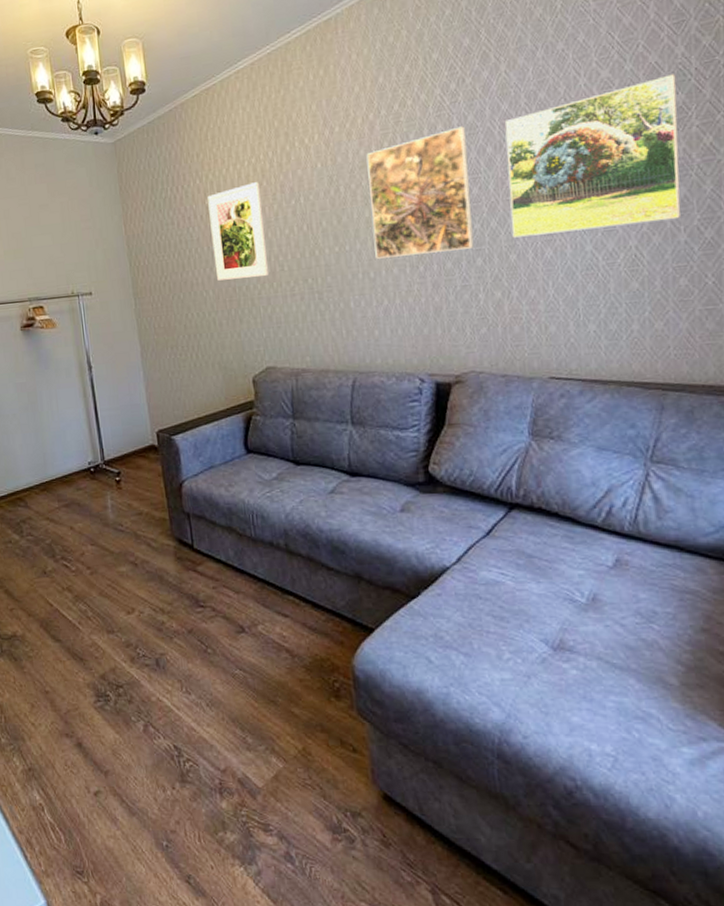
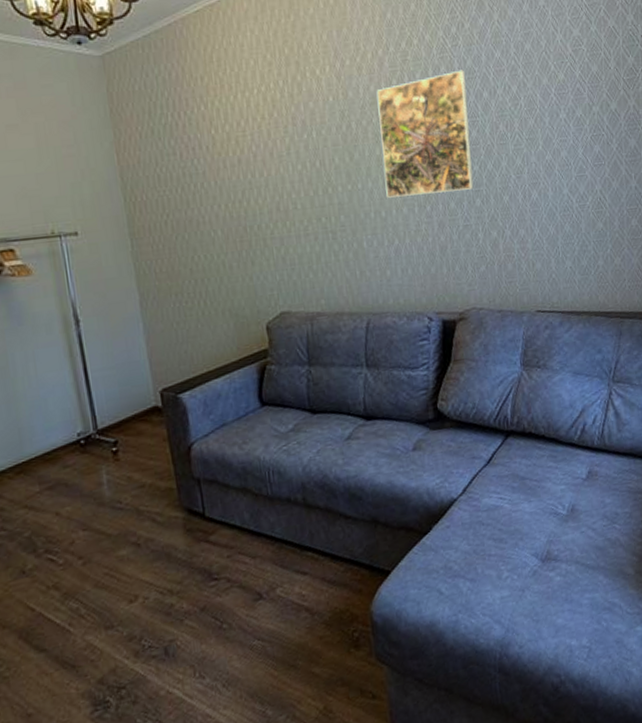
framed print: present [207,182,270,281] -> none [214,112,282,219]
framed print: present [504,74,682,238] -> none [498,39,633,180]

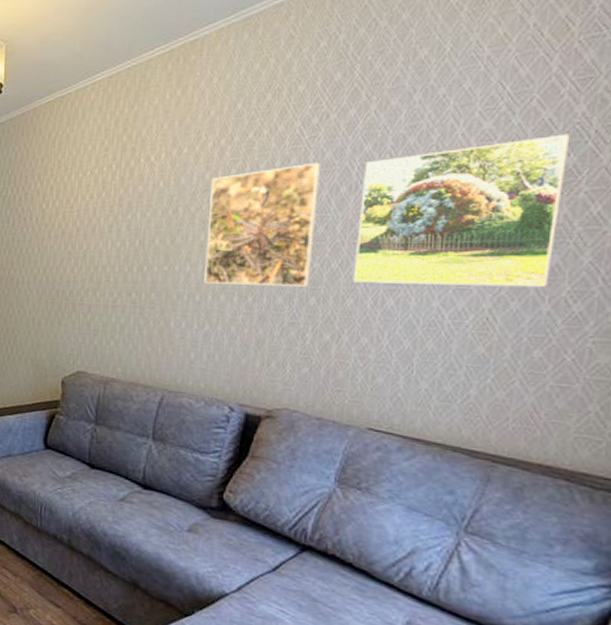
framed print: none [498,39,633,180] -> present [353,134,570,288]

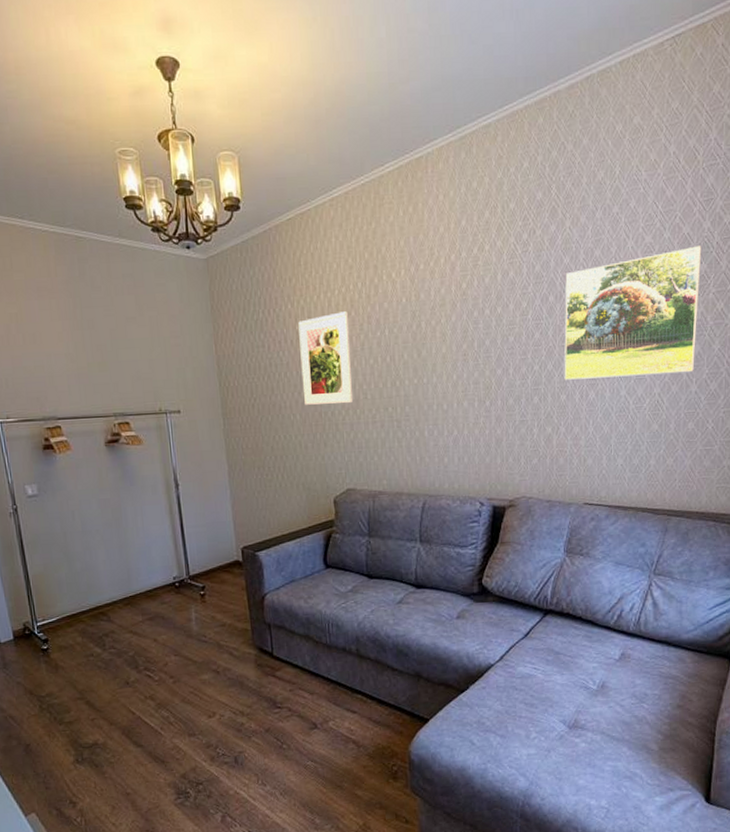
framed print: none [42,193,98,285] -> present [298,311,354,405]
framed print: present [204,162,322,287] -> none [446,275,533,392]

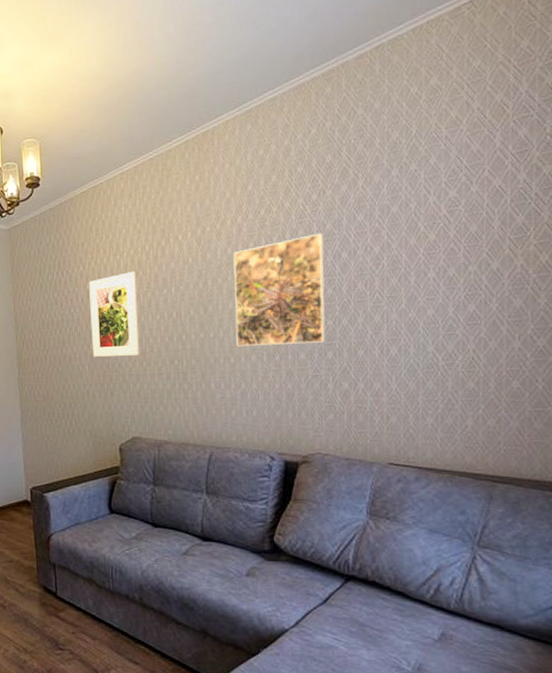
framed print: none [446,275,533,392] -> present [233,233,326,346]
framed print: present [564,245,702,380] -> none [359,197,518,335]

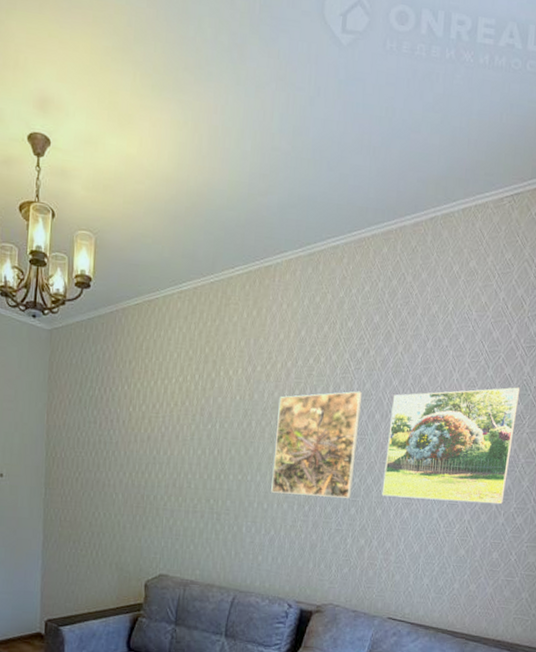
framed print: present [89,272,140,357] -> none [128,400,182,490]
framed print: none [359,197,518,335] -> present [381,387,520,505]

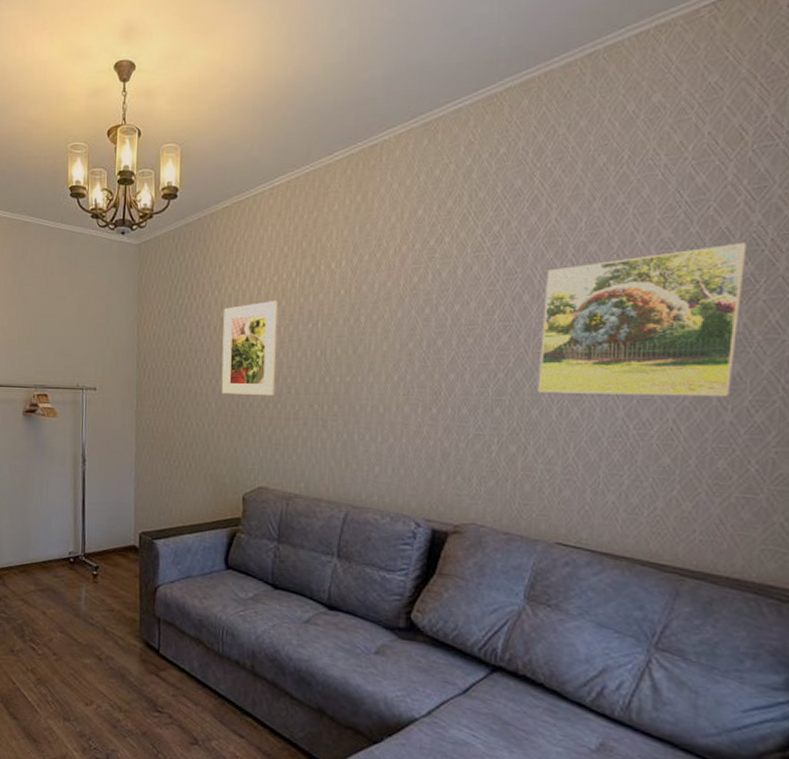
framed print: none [128,400,182,490] -> present [221,301,278,397]
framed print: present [271,391,363,498] -> none [388,270,504,397]

